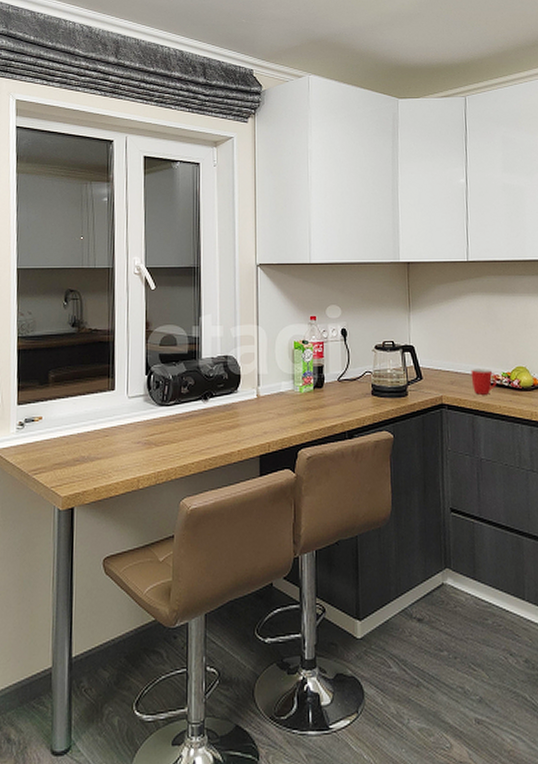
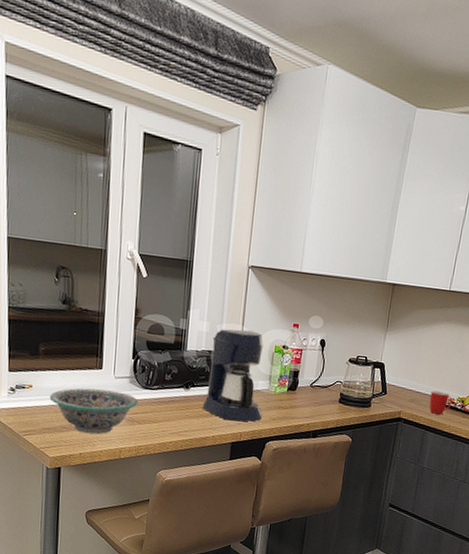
decorative bowl: none [60,411,155,464] -> present [49,388,139,435]
coffee maker: none [223,329,291,430] -> present [202,329,264,422]

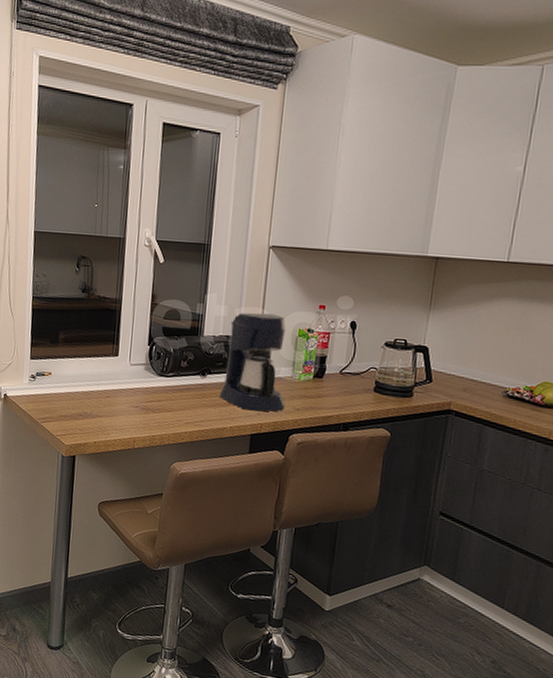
decorative bowl: present [49,388,139,435] -> none [67,375,154,423]
mug: present [429,391,453,415] -> none [487,378,519,407]

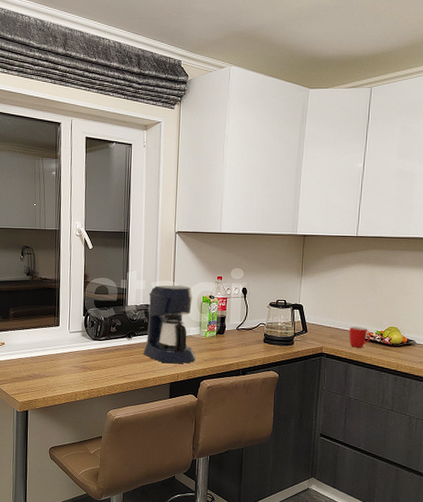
mug: none [487,378,519,407] -> present [349,326,372,348]

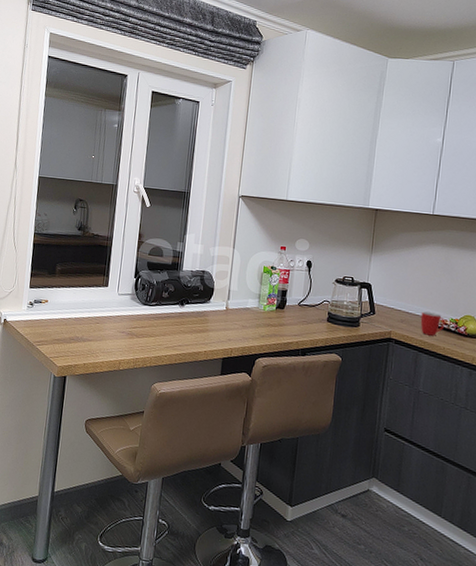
coffee maker: present [143,285,196,364] -> none [195,251,253,338]

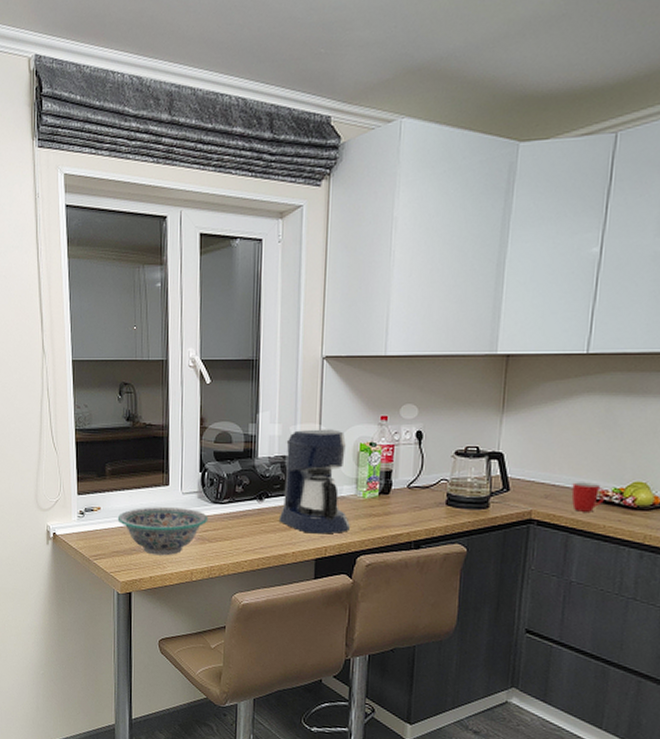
decorative bowl: none [61,303,138,347] -> present [117,506,209,556]
coffee maker: none [195,251,253,338] -> present [278,429,351,534]

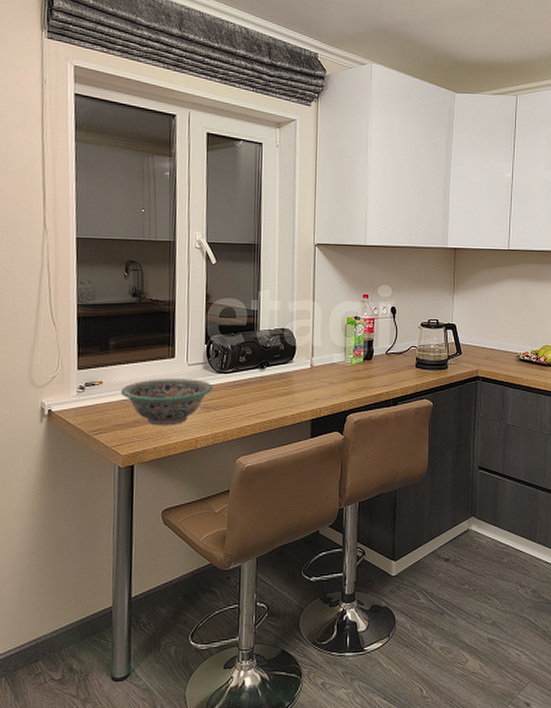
coffee maker: present [278,429,351,534] -> none [278,305,341,397]
mug: present [571,482,607,512] -> none [504,346,527,369]

